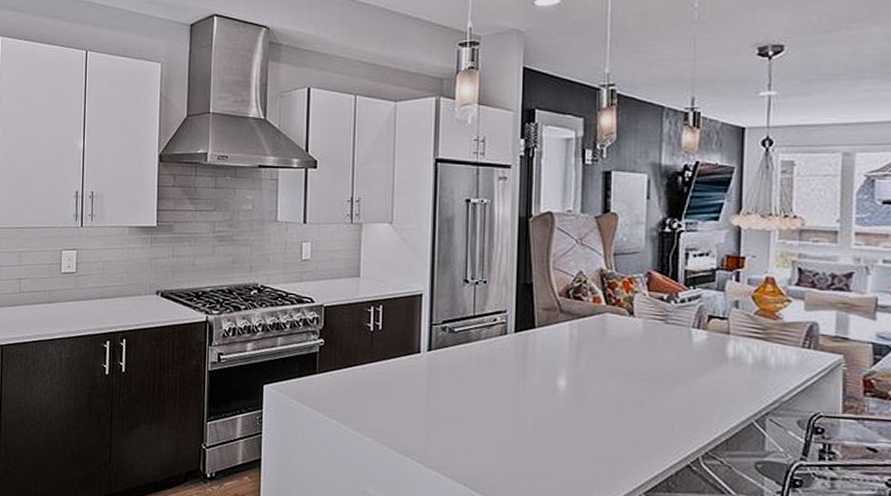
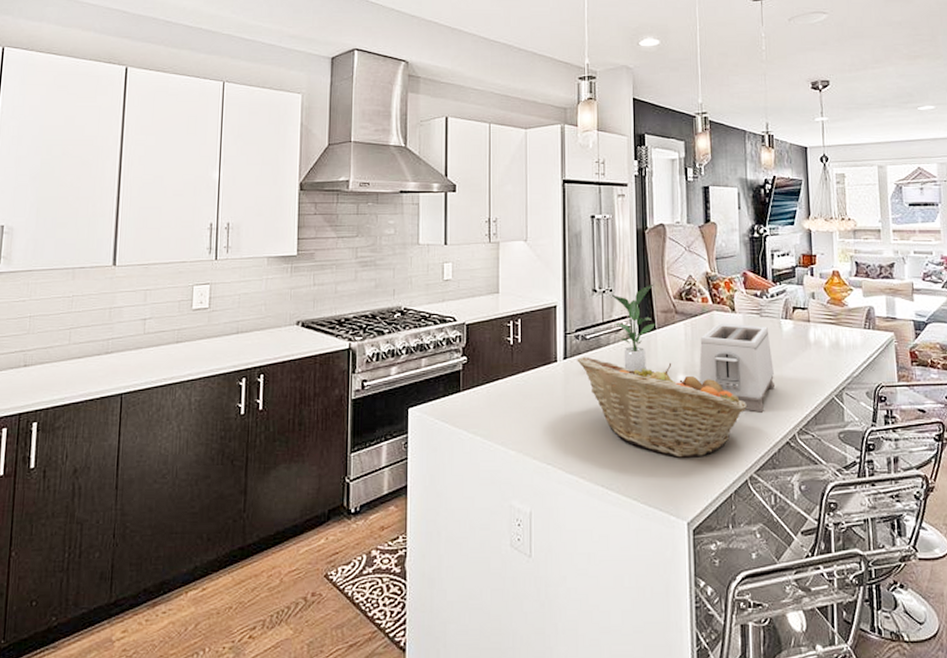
fruit basket: none [443,349,642,469] -> present [577,356,748,458]
potted plant: none [485,278,536,373] -> present [611,283,655,373]
toaster: none [583,326,679,430] -> present [698,323,776,413]

